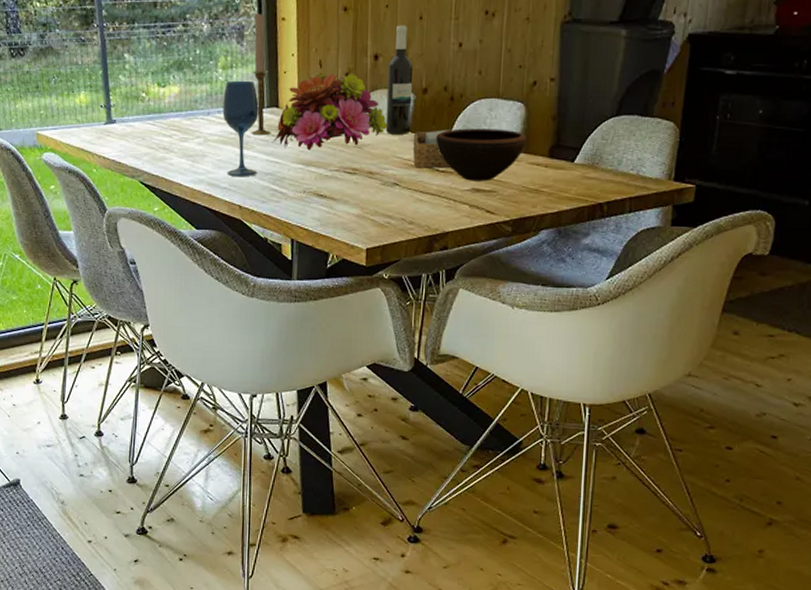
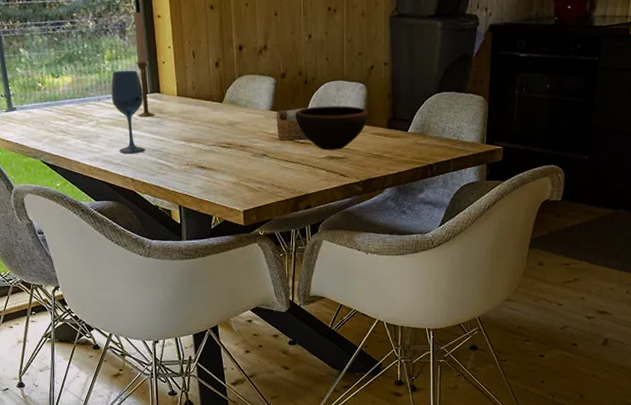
flower bouquet: present [273,72,388,151] -> none [157,62,255,129]
wine bottle: present [385,25,413,134] -> none [251,20,274,113]

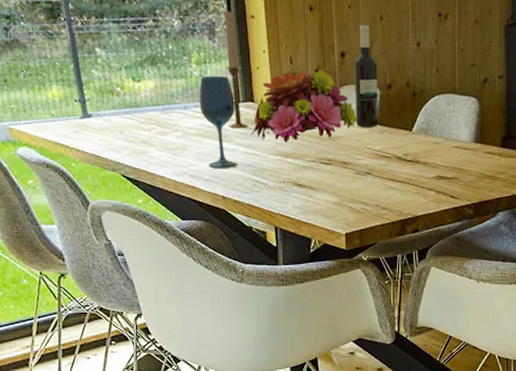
flower bouquet: none [157,62,255,129] -> present [251,69,358,143]
wine bottle: none [251,20,274,113] -> present [354,25,379,127]
napkin holder: present [276,108,309,141] -> none [381,122,417,158]
bowl: present [295,106,369,150] -> none [402,121,482,169]

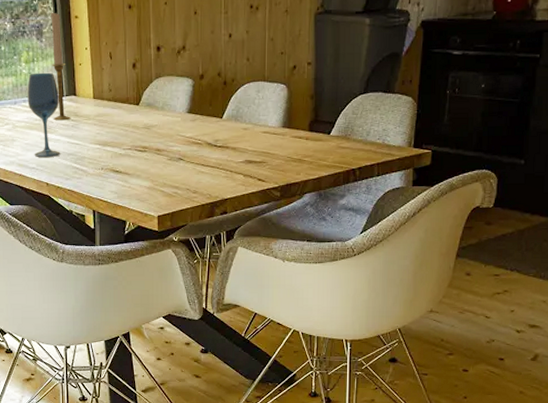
flower bouquet: present [251,69,358,143] -> none [73,63,171,133]
wine bottle: present [354,25,379,127] -> none [169,19,191,116]

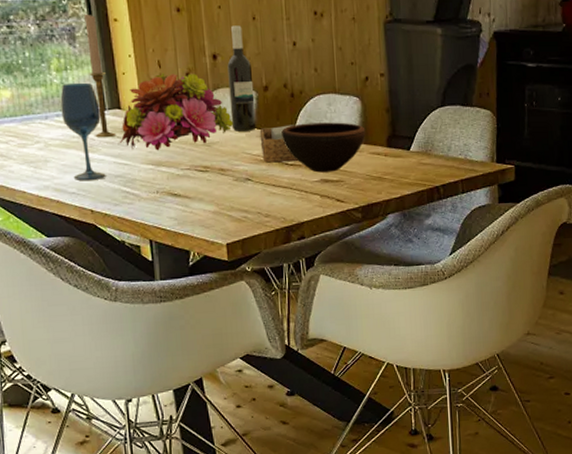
flower bouquet: none [73,63,171,133] -> present [119,73,234,151]
wine bottle: none [169,19,191,116] -> present [227,25,257,131]
napkin holder: none [193,110,227,144] -> present [259,125,299,163]
bowl: none [213,108,290,154] -> present [281,122,366,173]

